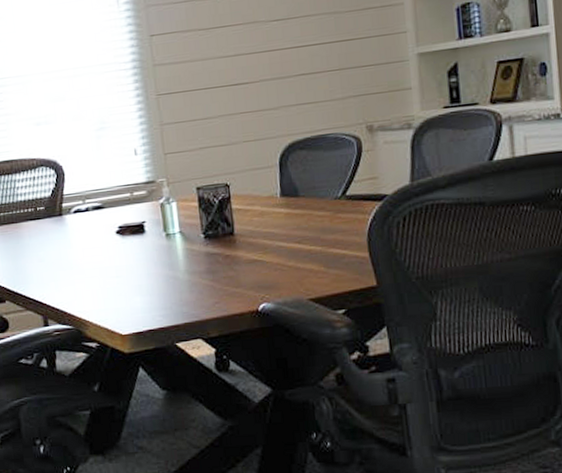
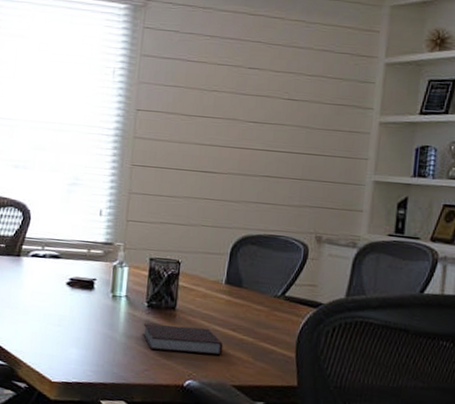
notebook: none [203,246,292,280] -> present [142,323,223,355]

